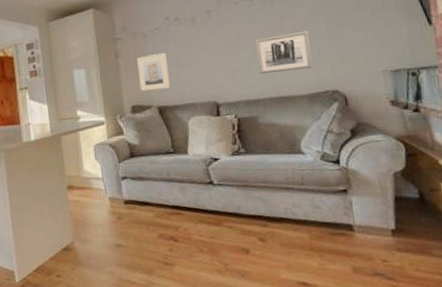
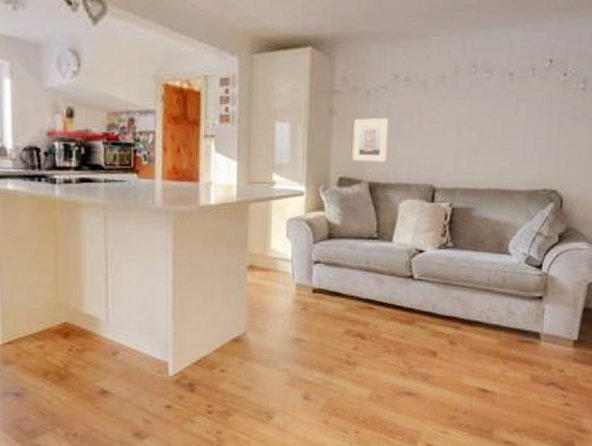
wall art: present [256,30,312,74] -> none [484,118,541,161]

